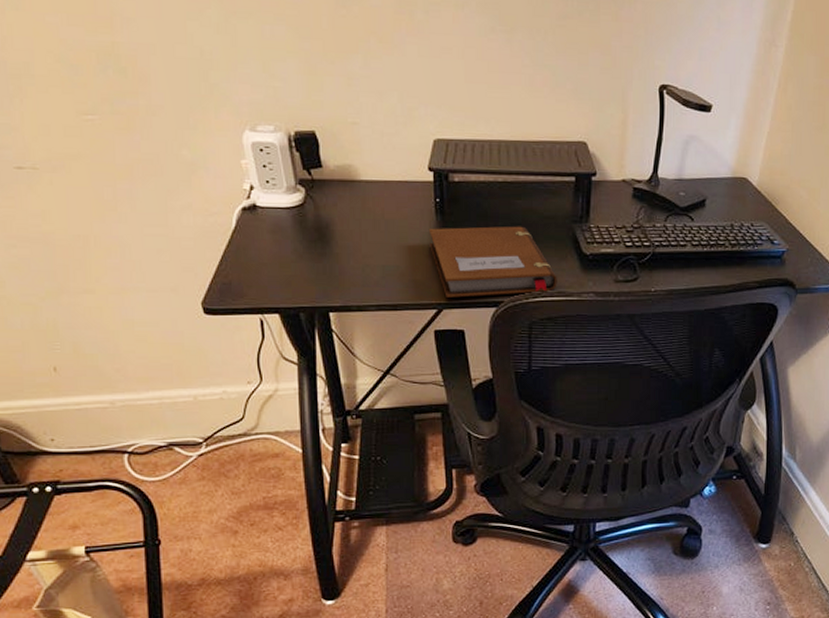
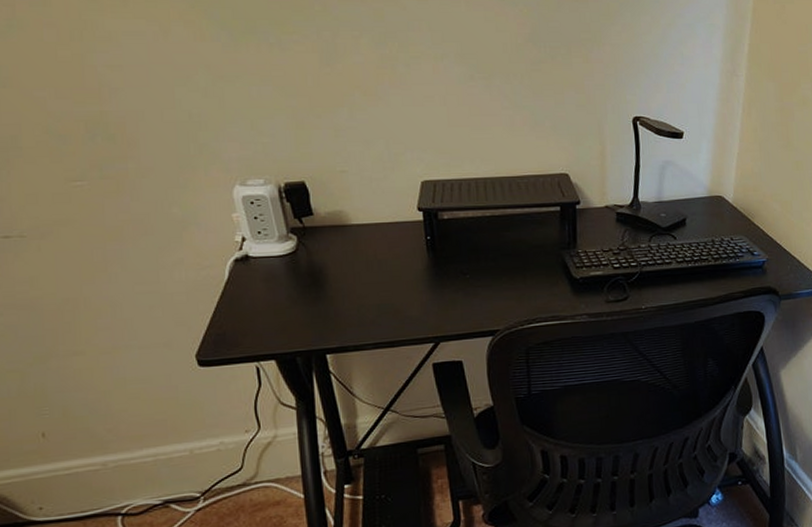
notebook: present [429,226,557,297] -> none [422,256,551,330]

